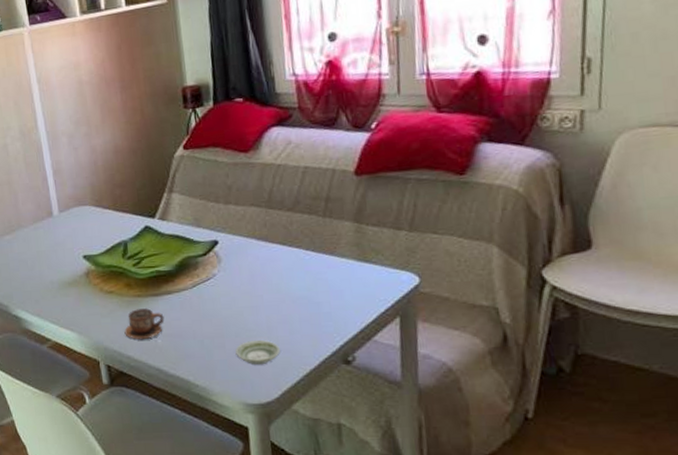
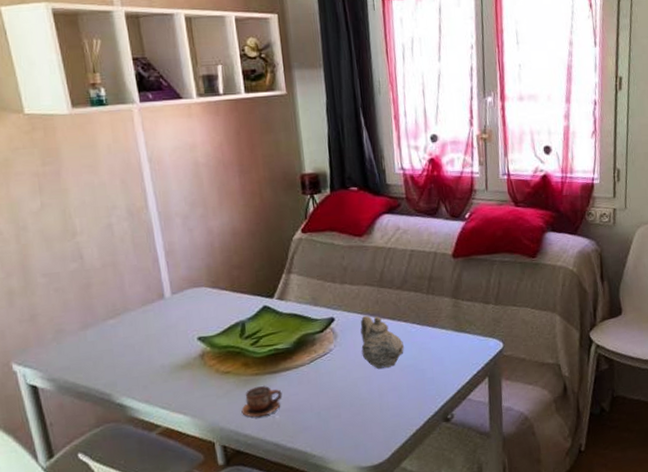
saucer: present [235,339,280,366] -> none [350,407,390,431]
teapot: none [246,239,297,299] -> present [360,315,405,369]

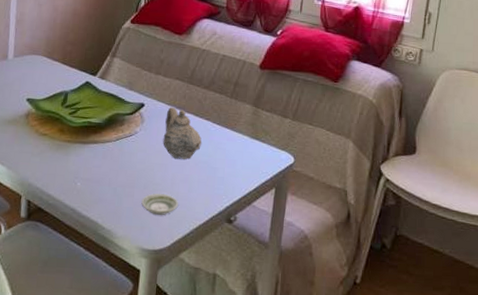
cup: present [241,386,283,418] -> none [49,153,87,182]
saucer: none [350,407,390,431] -> present [141,193,178,216]

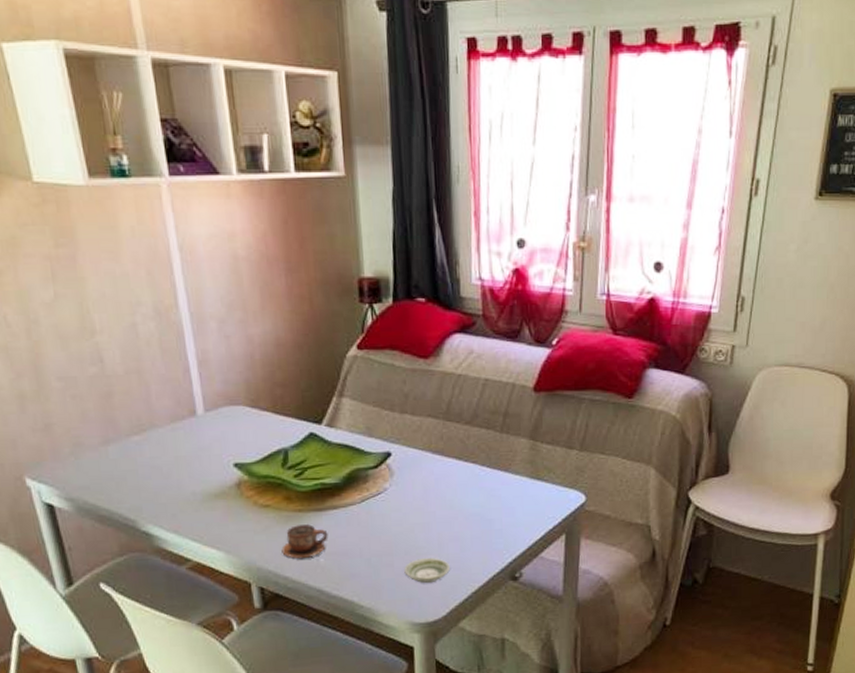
cup: none [49,153,87,182] -> present [281,524,328,559]
teapot: present [163,107,202,160] -> none [420,452,471,515]

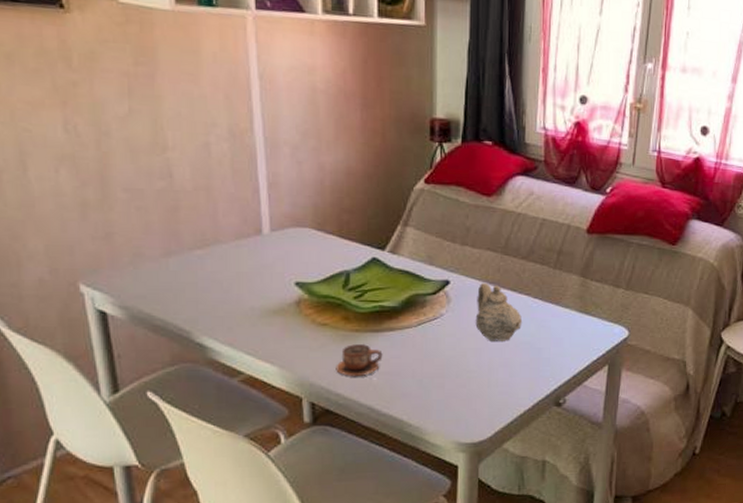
saucer: present [404,557,450,584] -> none [454,381,498,406]
teapot: none [420,452,471,515] -> present [475,282,523,343]

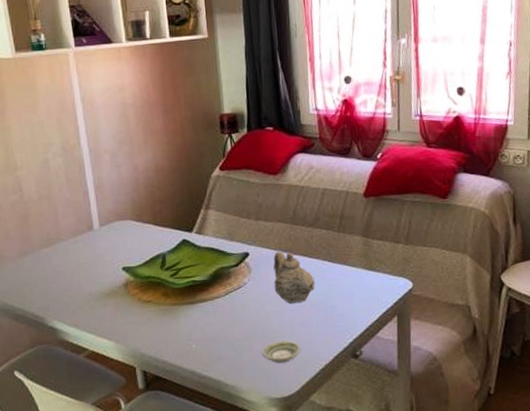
cup: present [336,344,383,377] -> none [161,316,199,346]
saucer: none [454,381,498,406] -> present [262,340,301,363]

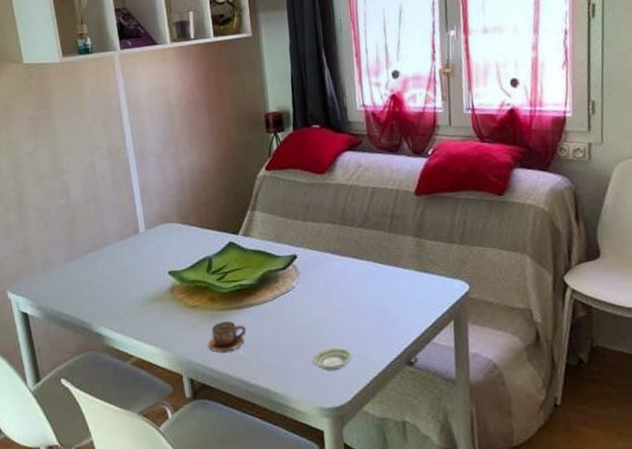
cup: none [161,316,199,346] -> present [207,321,247,353]
teapot: present [273,251,316,304] -> none [322,253,367,308]

